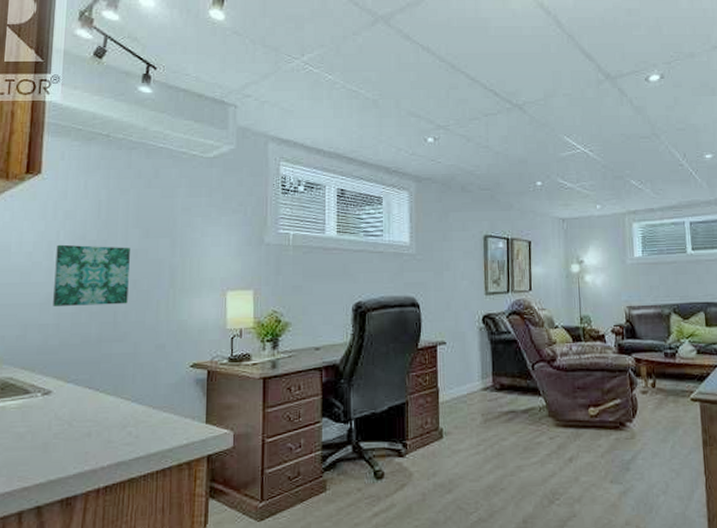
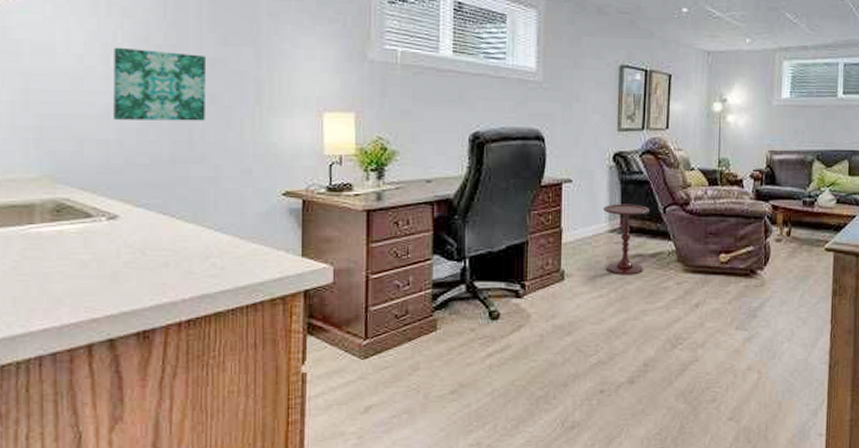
side table: none [476,362,519,432] -> present [604,204,650,275]

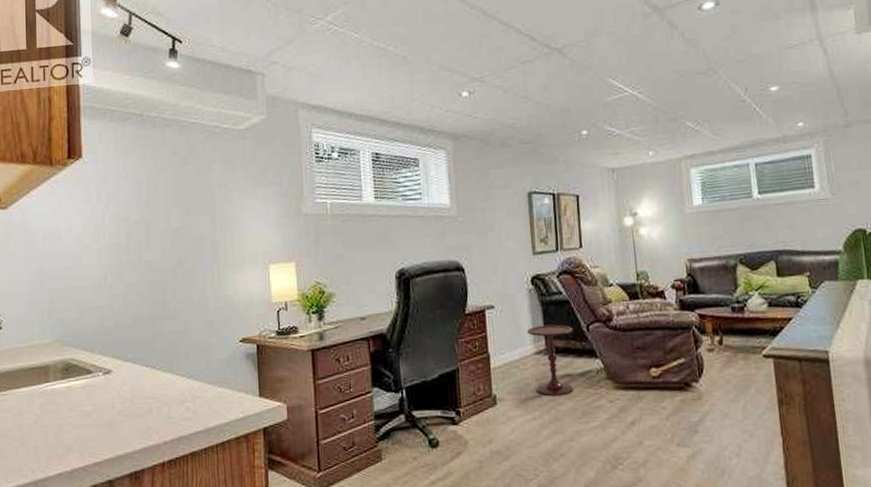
wall art: present [114,47,205,121] -> none [103,226,175,288]

